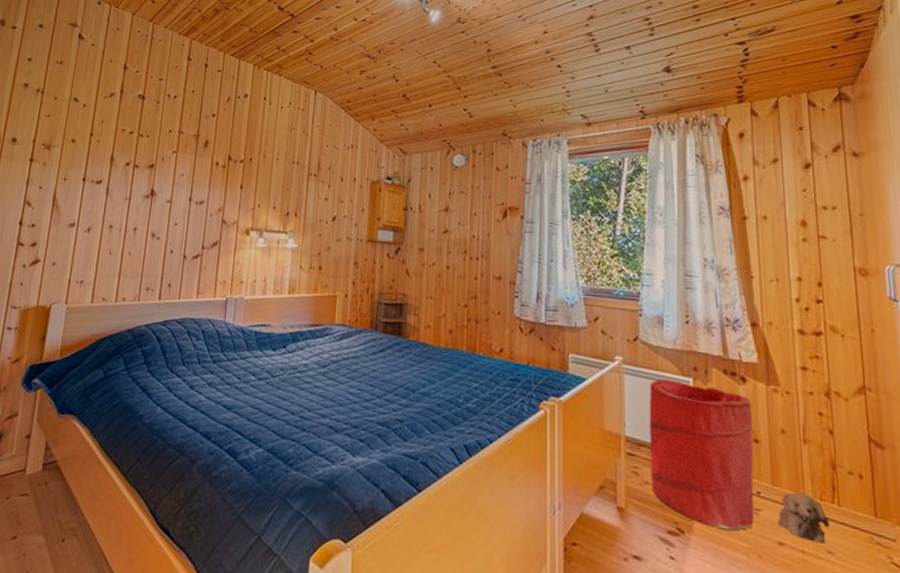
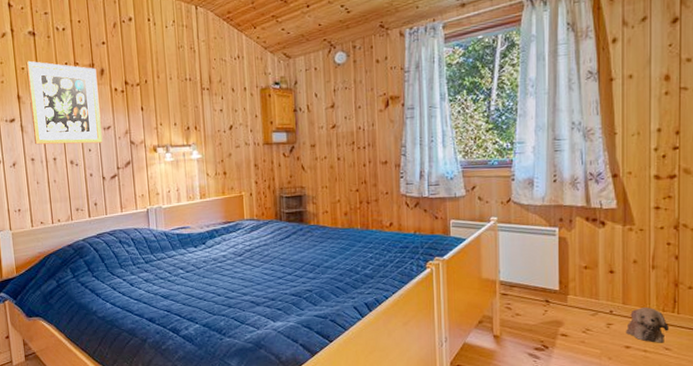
wall art: none [117,123,201,218] -> present [26,60,103,145]
laundry hamper: present [649,379,754,531] -> none [520,231,609,342]

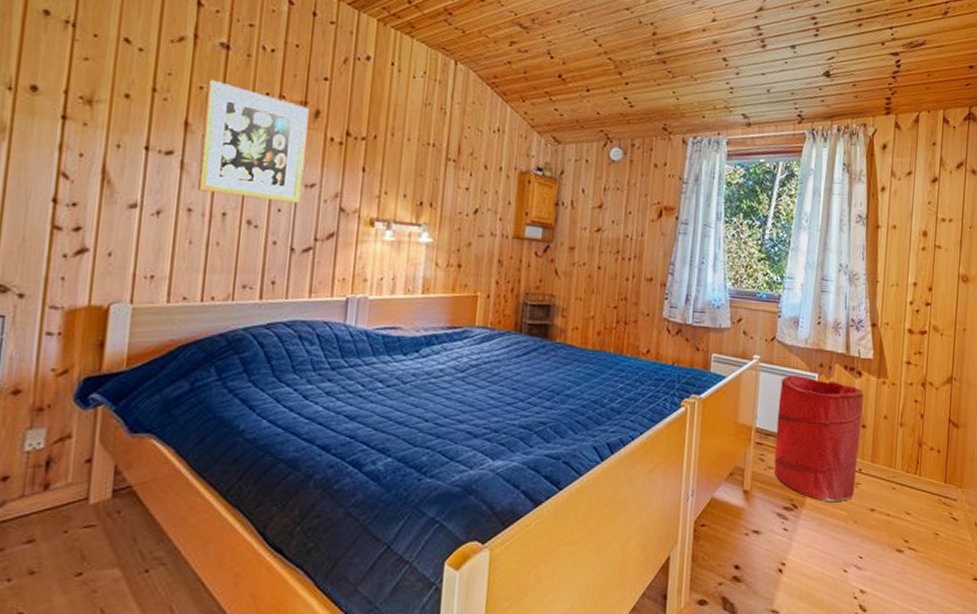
laundry hamper: none [520,231,609,342] -> present [773,375,864,503]
plush toy: present [626,307,669,343] -> none [872,467,911,507]

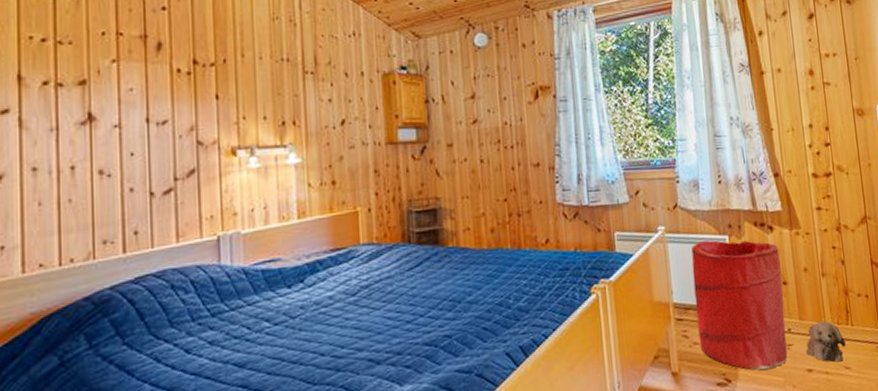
wall art: present [196,79,309,204] -> none [37,27,153,147]
plush toy: none [872,467,911,507] -> present [806,321,846,362]

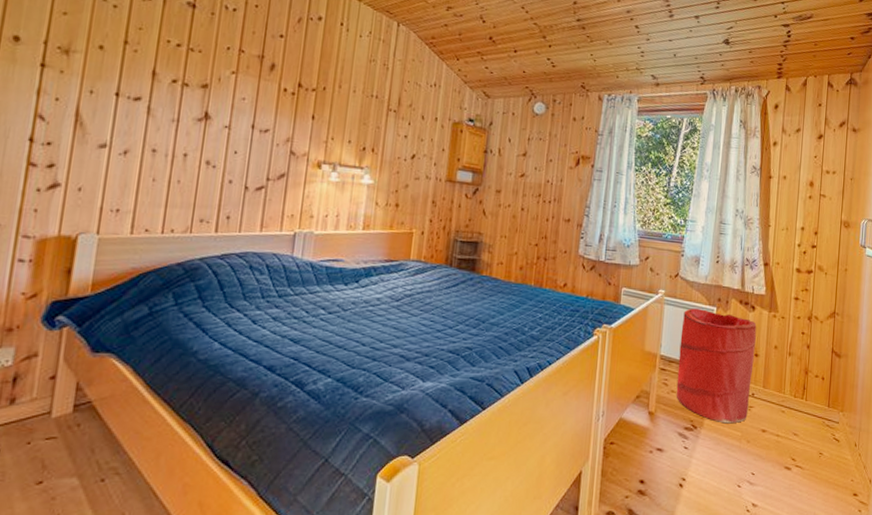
plush toy: present [806,321,846,362] -> none [764,392,798,428]

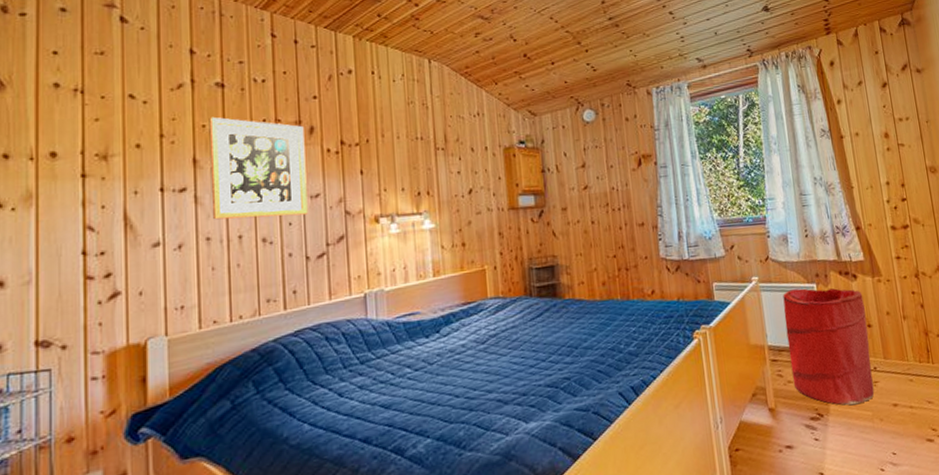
wall art: none [161,34,266,147] -> present [209,116,308,220]

